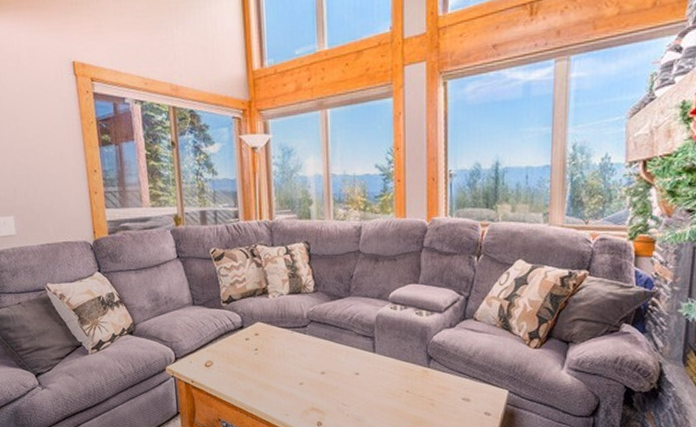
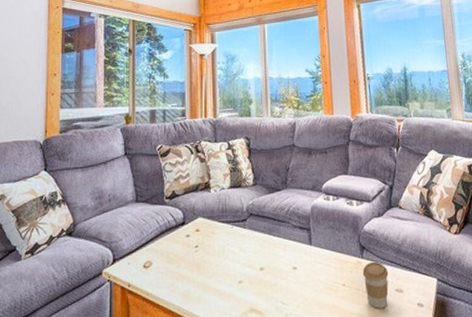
coffee cup: none [428,371,456,415] -> present [362,261,389,309]

